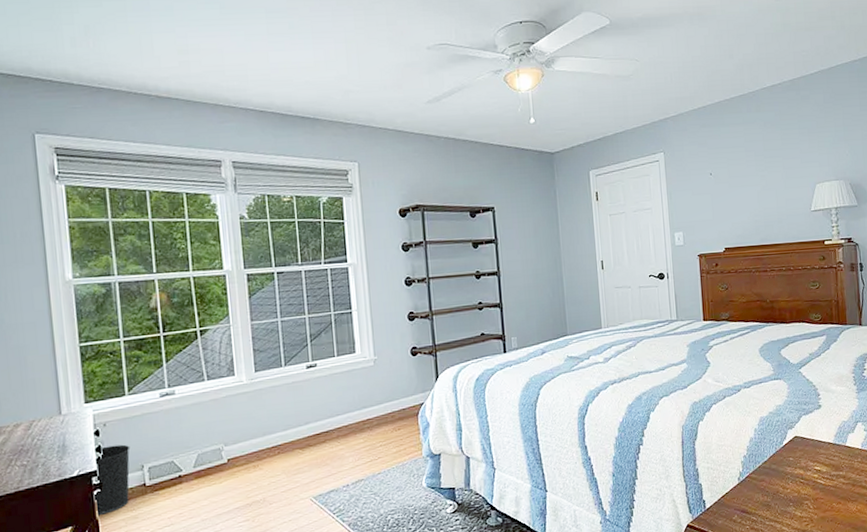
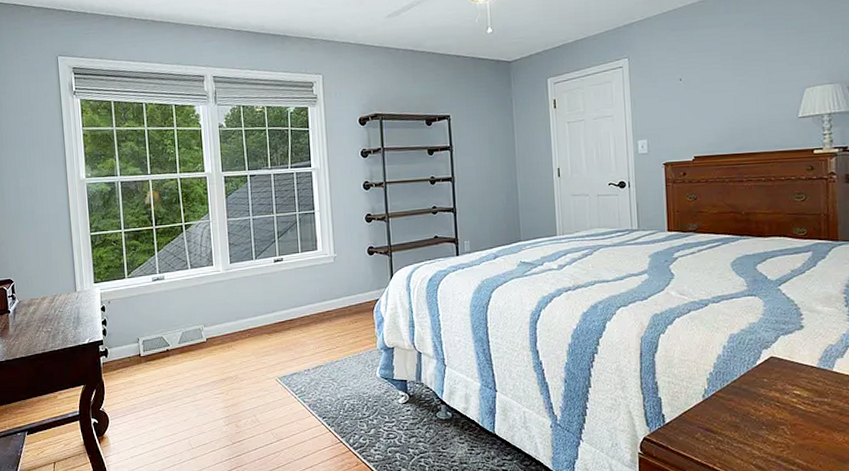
wastebasket: present [95,444,130,515] -> none [101,319,129,377]

